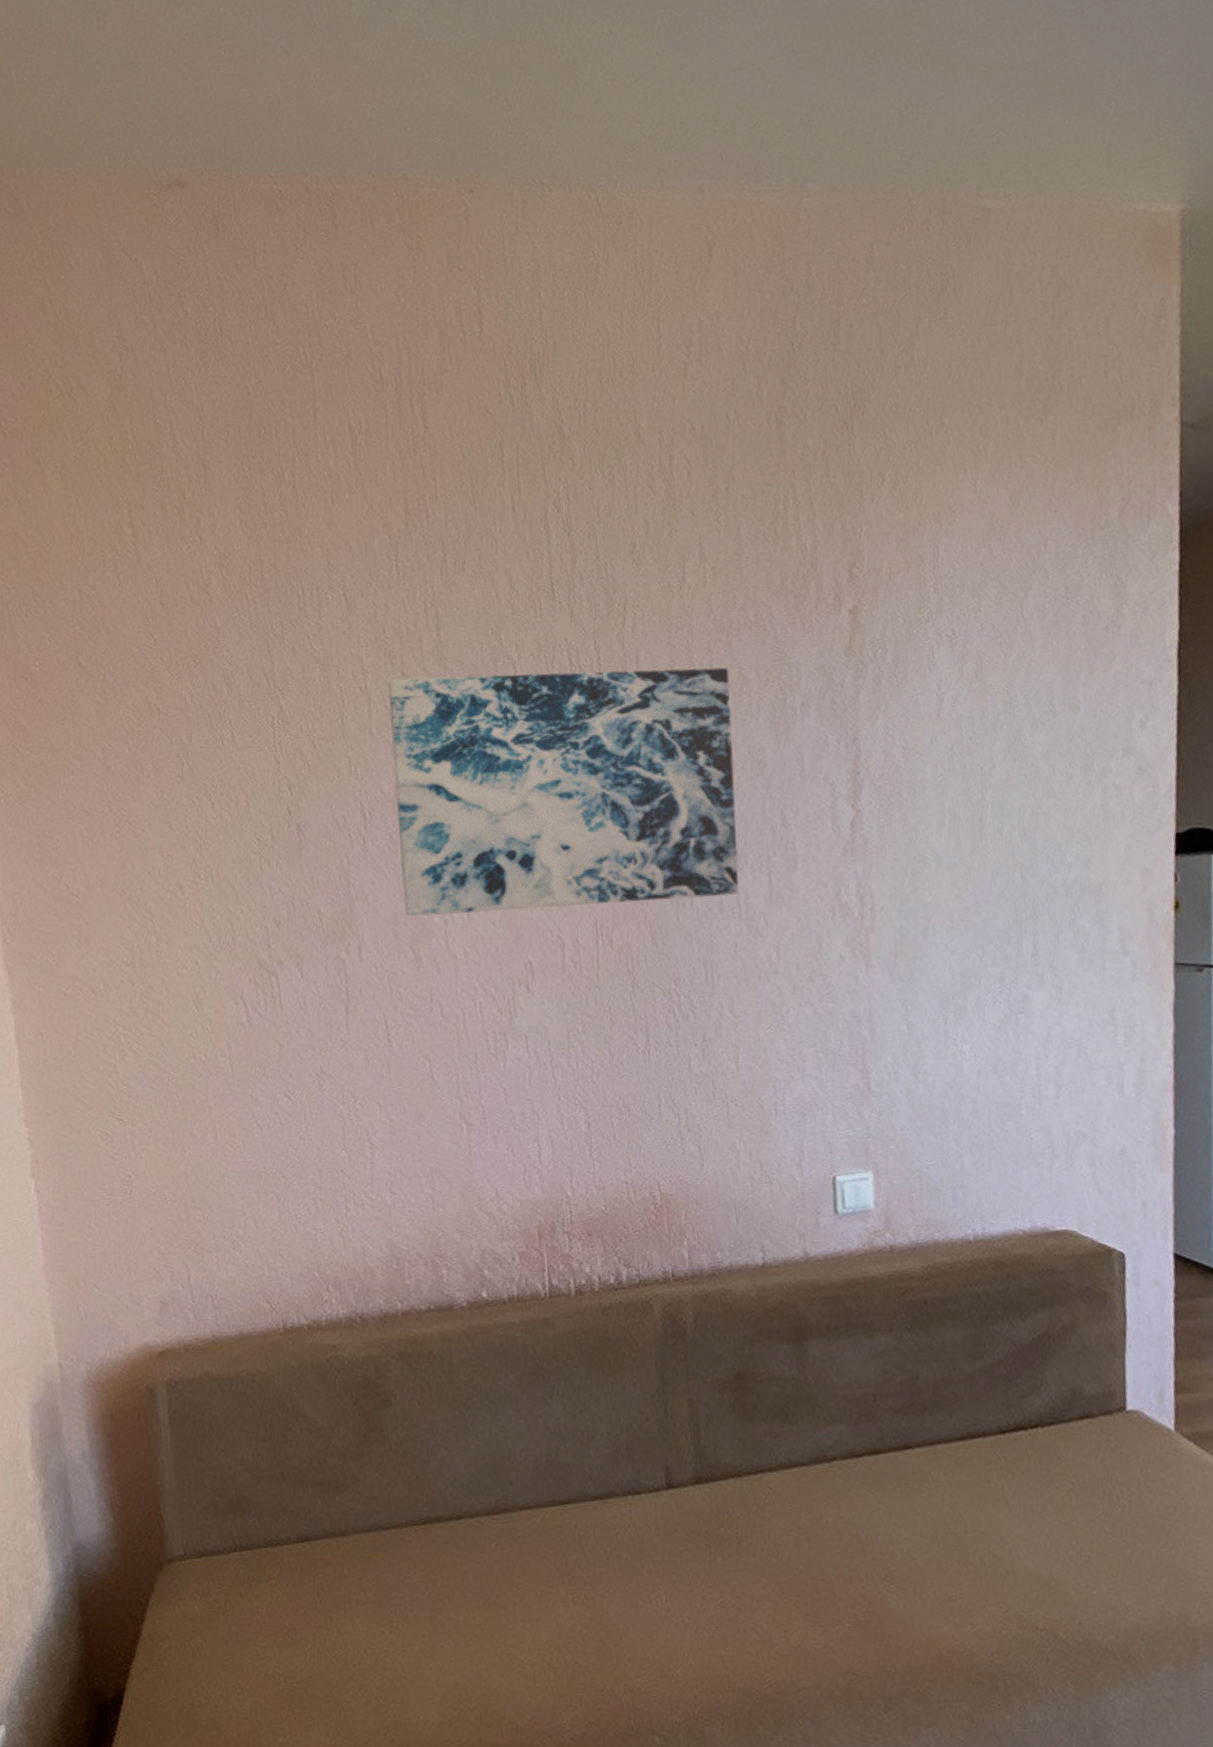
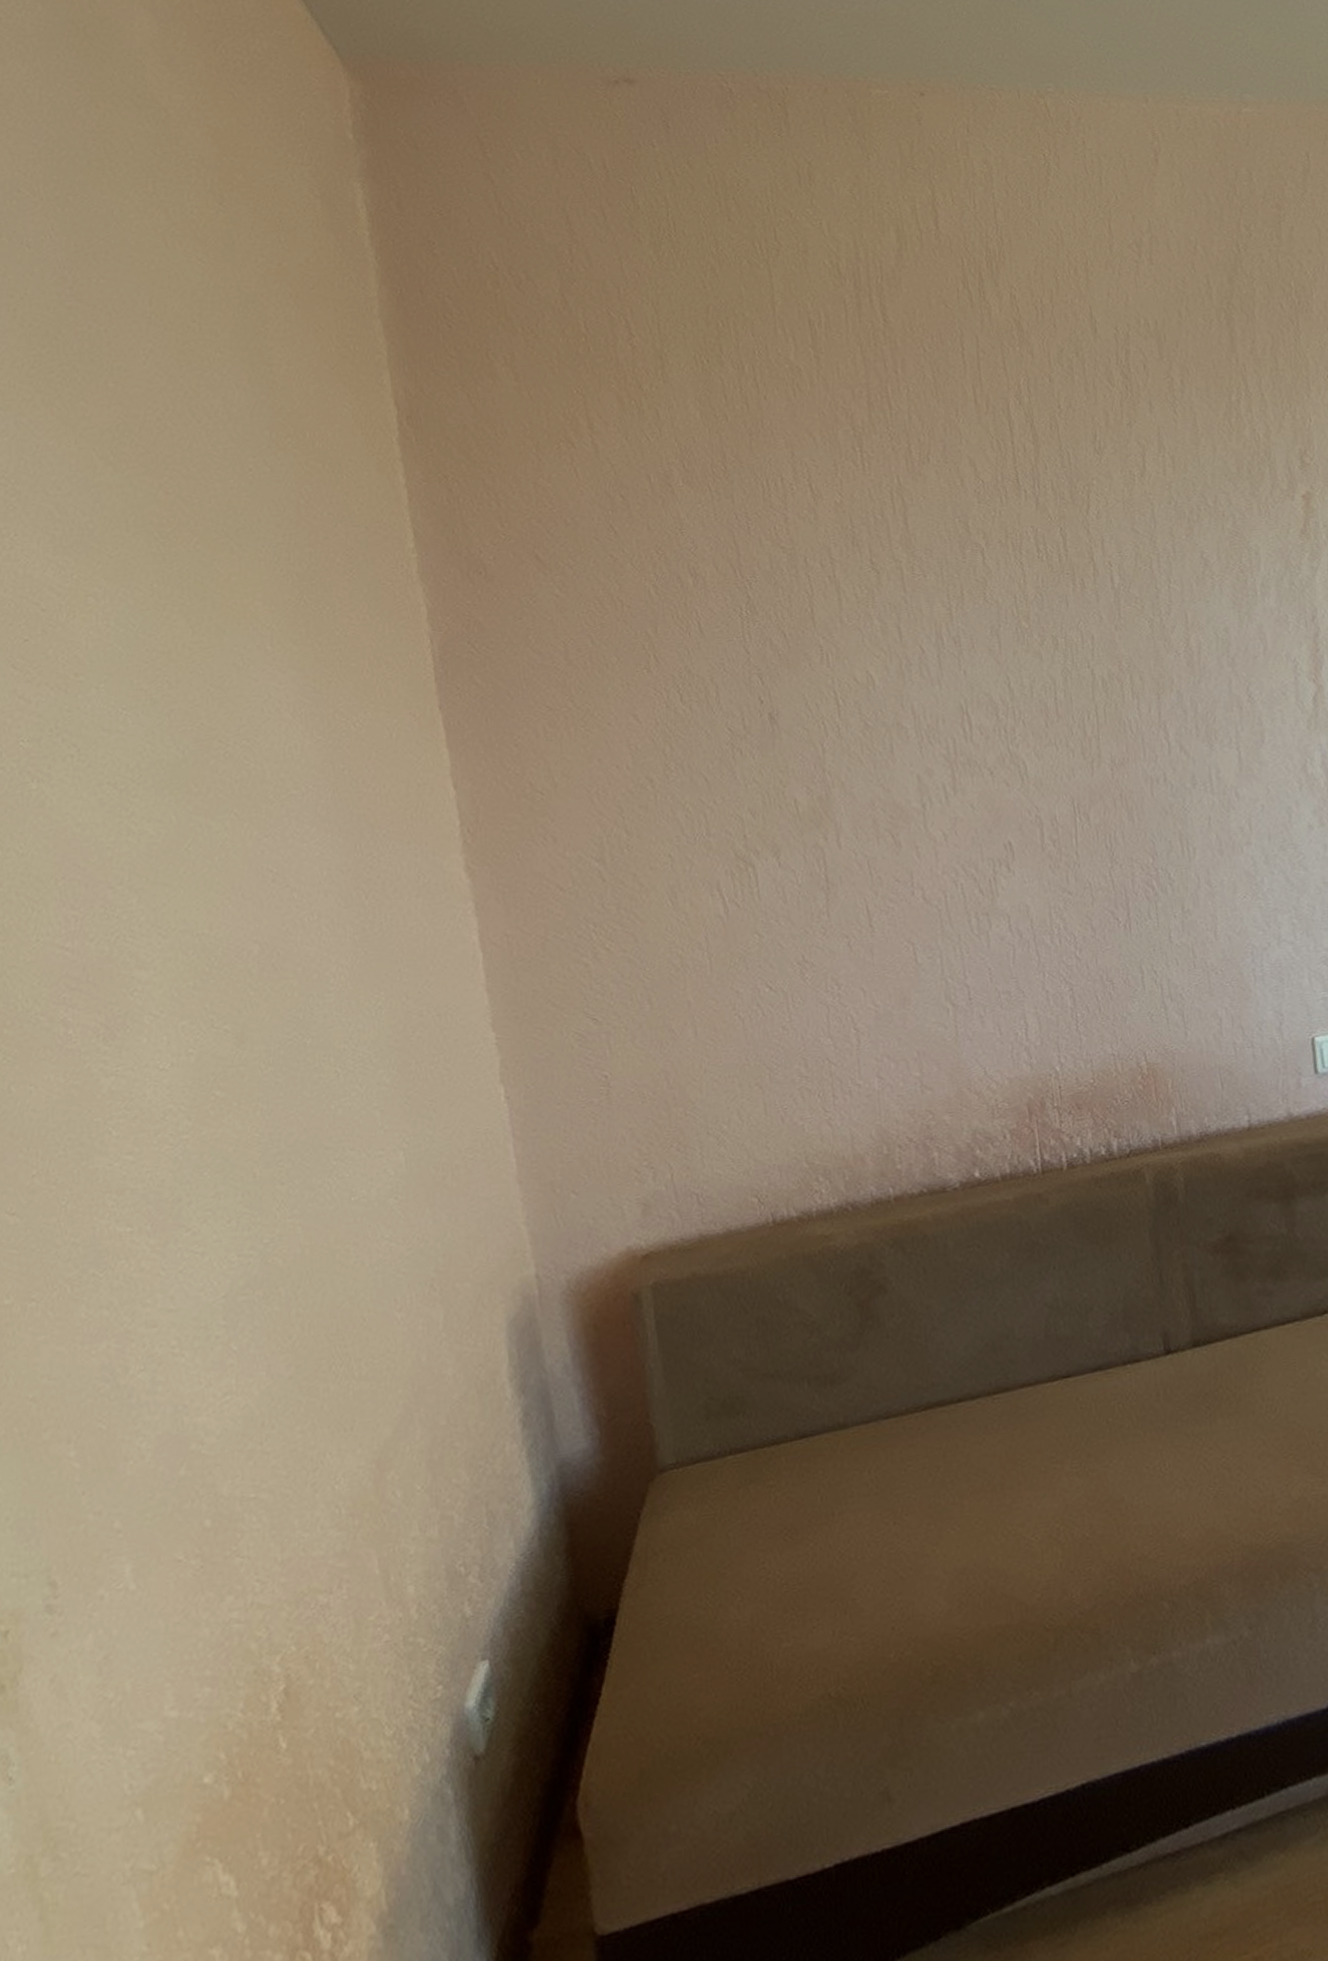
wall art: present [388,667,739,917] -> none [857,552,1210,802]

